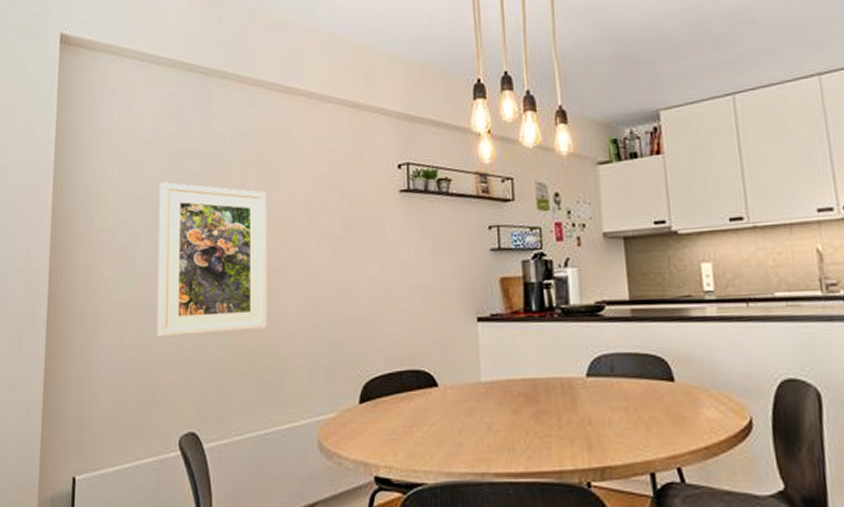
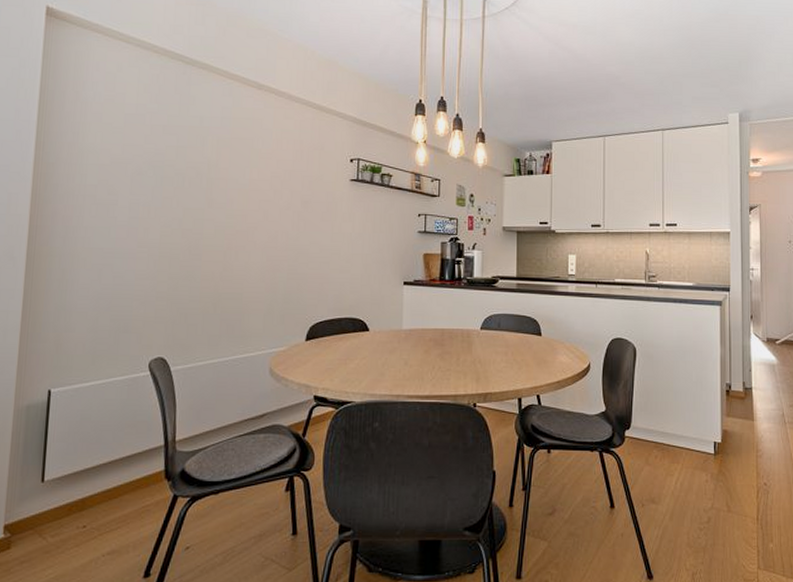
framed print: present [157,182,267,338] -> none [132,151,238,280]

